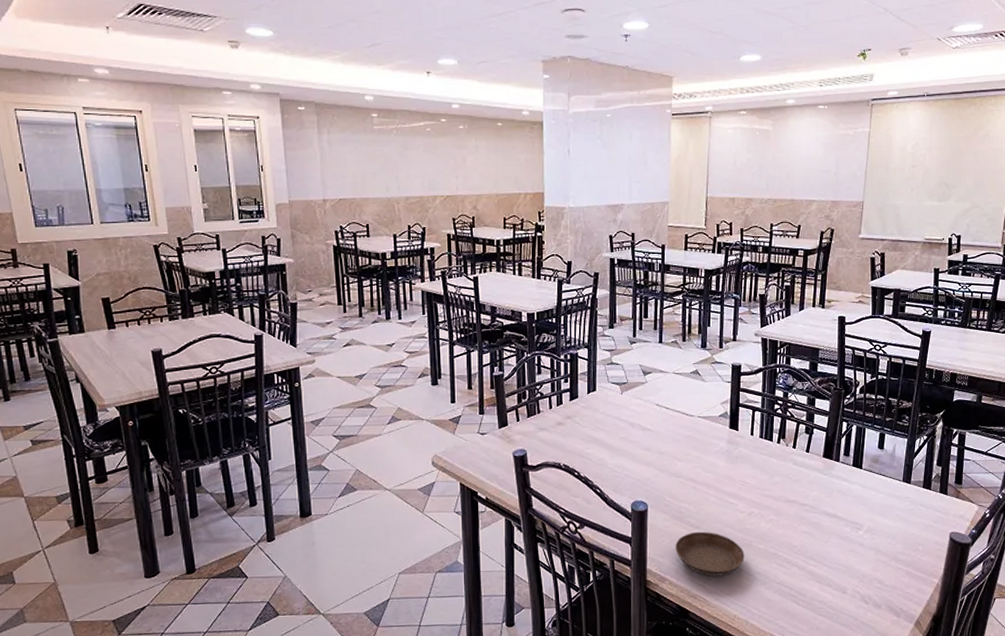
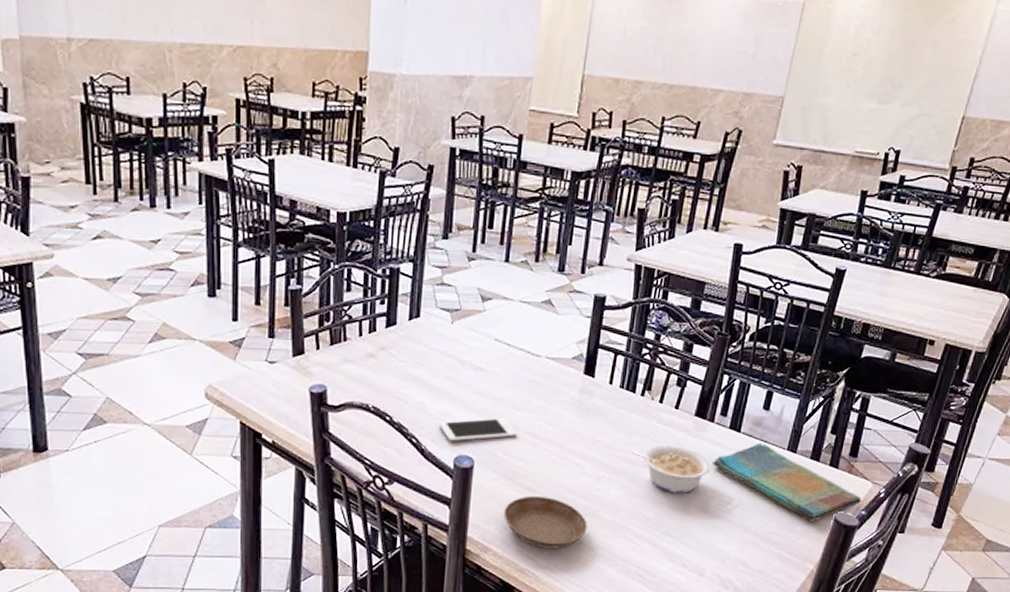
cell phone: none [617,468,680,490] -> present [438,418,517,442]
legume: none [773,483,842,523] -> present [630,446,711,493]
dish towel: none [841,476,970,542] -> present [711,442,861,522]

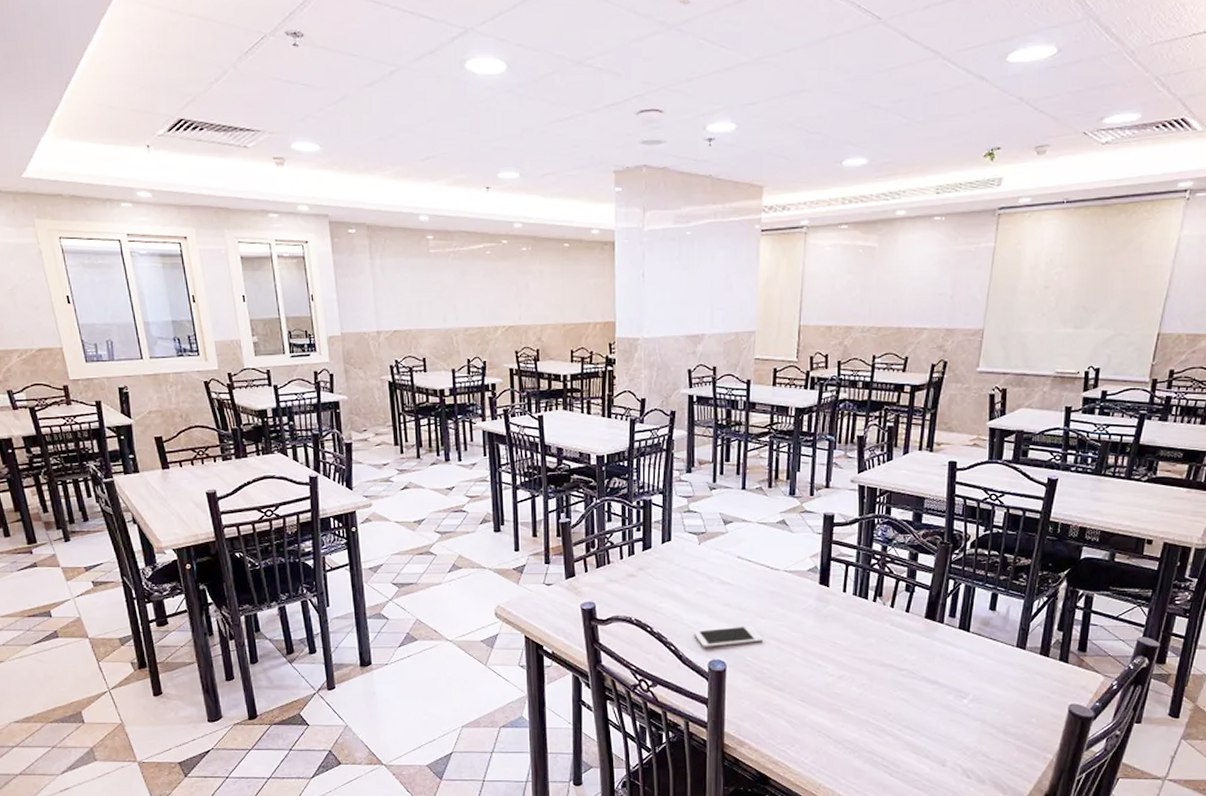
saucer: present [503,495,588,549] -> none [756,694,833,742]
legume: present [630,446,711,493] -> none [867,646,945,689]
dish towel: present [711,442,861,522] -> none [945,640,1094,714]

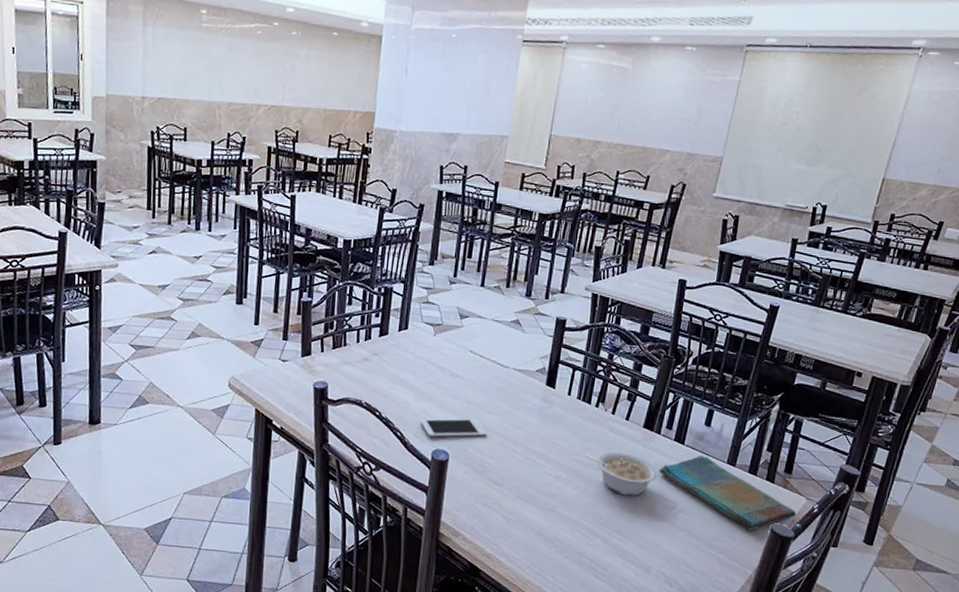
legume: none [867,646,945,689] -> present [585,452,658,496]
dish towel: none [945,640,1094,714] -> present [658,455,796,531]

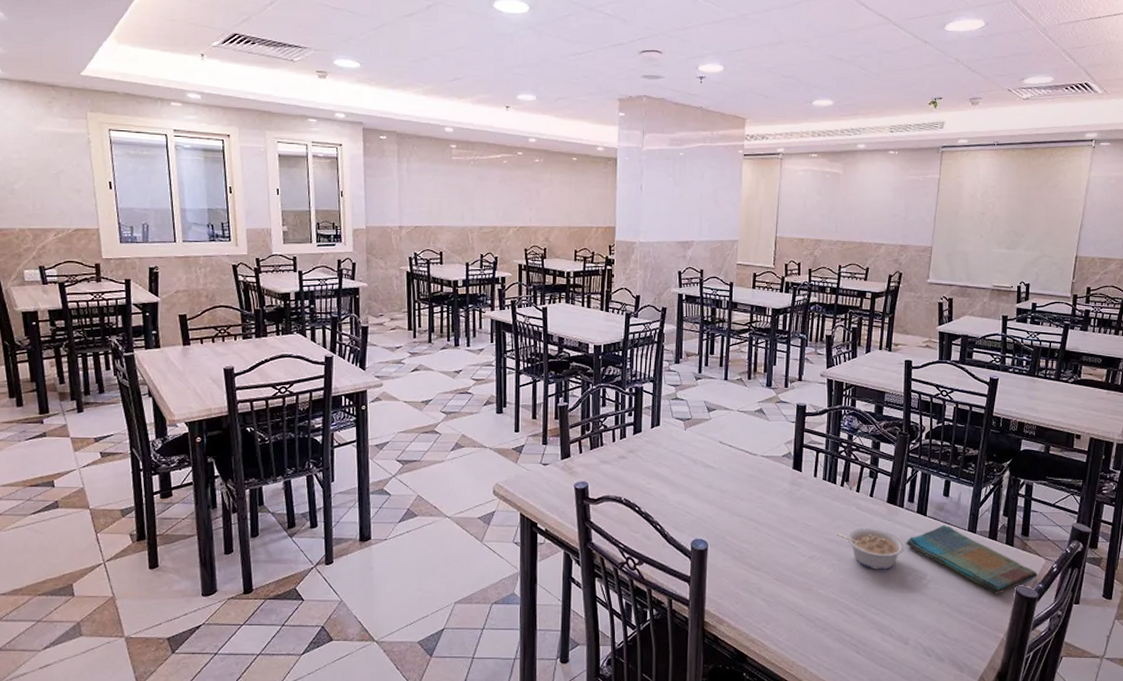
cell phone: present [420,418,487,438] -> none [677,507,741,528]

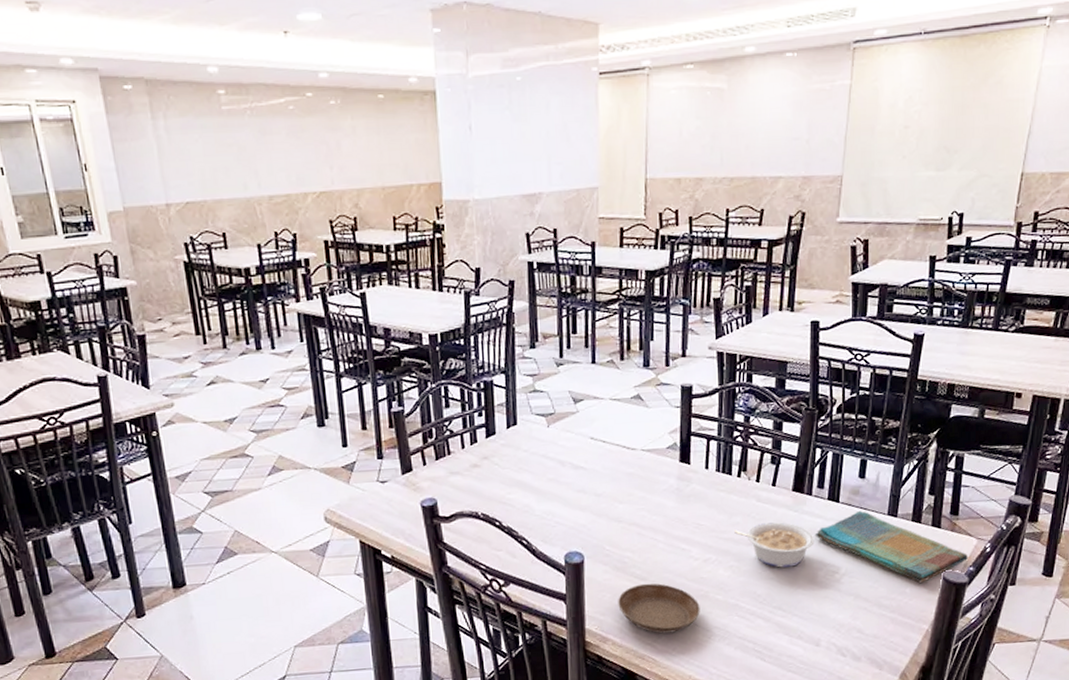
saucer: none [734,573,805,620] -> present [618,583,700,634]

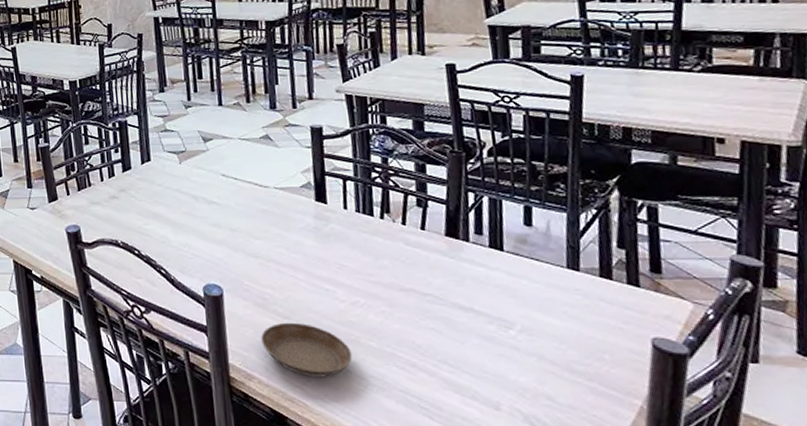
legume: present [733,522,815,568] -> none [381,268,479,318]
dish towel: present [814,510,968,583] -> none [478,261,684,349]

